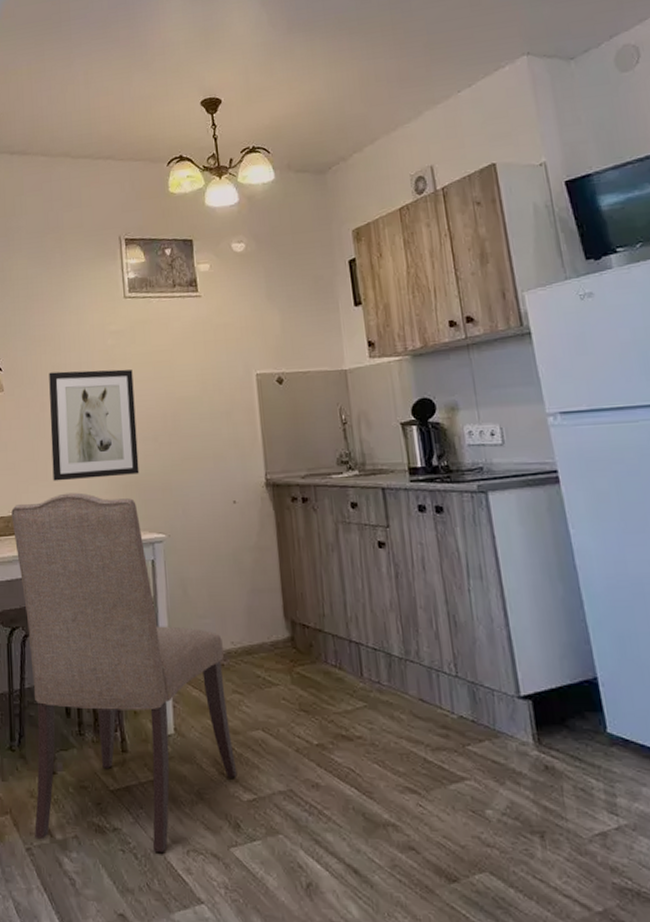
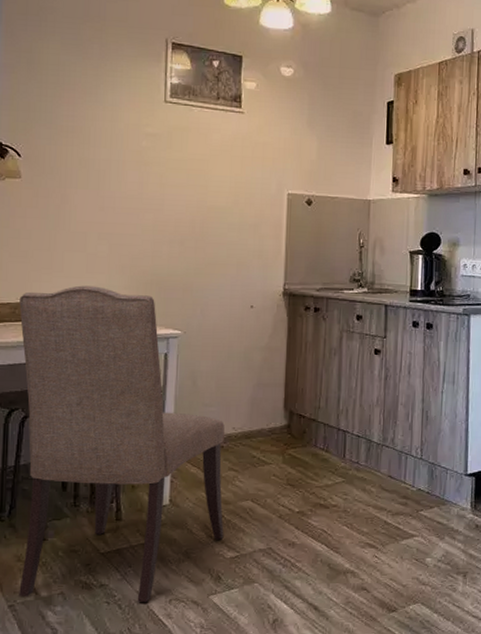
wall art: present [49,369,140,481] -> none [69,165,165,274]

